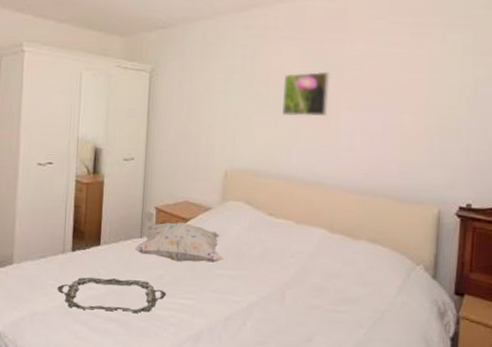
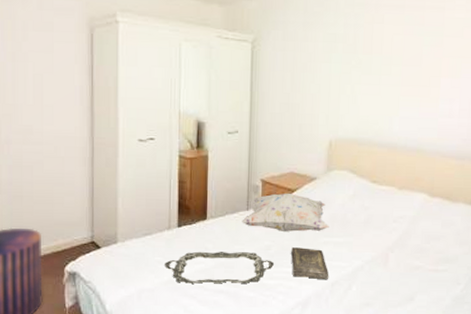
book: none [184,278,223,313] -> present [291,247,329,279]
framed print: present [282,71,330,116] -> none [385,39,431,84]

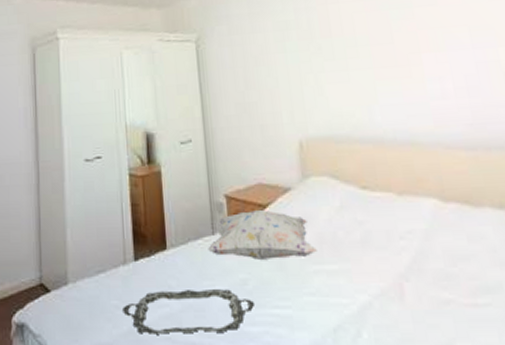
book: present [291,247,329,279] -> none [273,280,329,323]

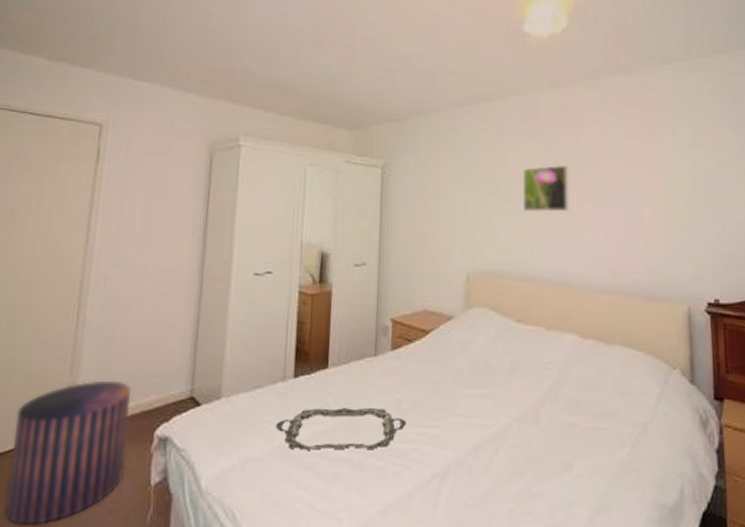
decorative pillow: present [208,210,317,260] -> none [369,335,470,382]
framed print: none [347,12,407,68] -> present [522,164,570,212]

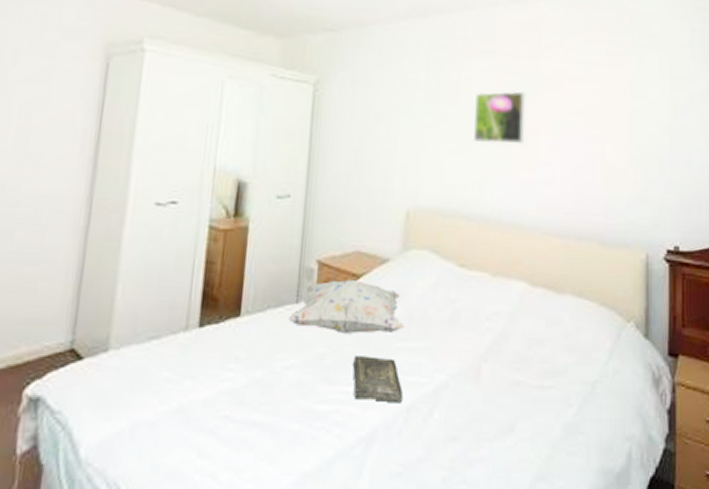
serving tray: present [276,407,406,450] -> none [175,362,329,412]
decorative pillow: none [369,335,470,382] -> present [288,280,405,334]
book: none [426,401,472,442] -> present [353,356,404,402]

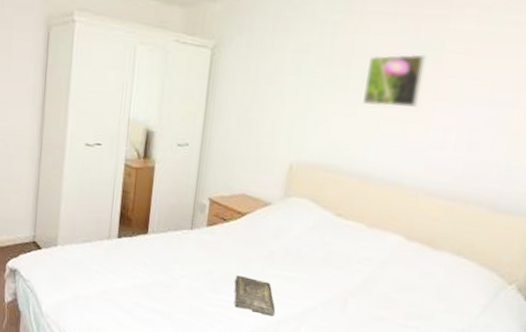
decorative pillow: present [288,280,405,334] -> none [184,215,281,262]

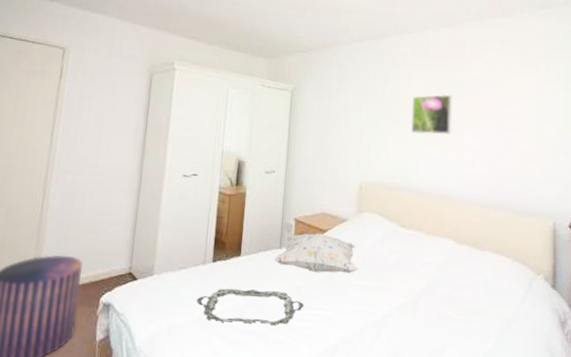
serving tray: none [101,265,215,307] -> present [197,288,304,325]
decorative pillow: none [184,215,281,262] -> present [274,233,359,273]
book: present [234,275,276,316] -> none [321,289,358,325]

